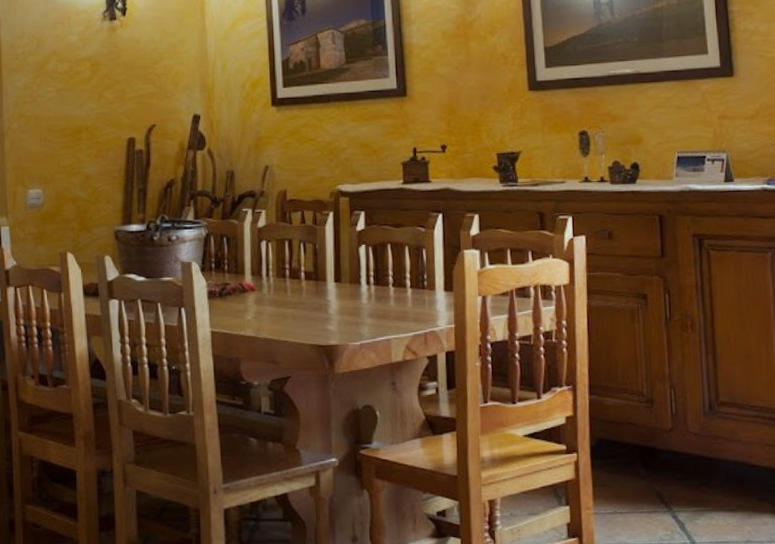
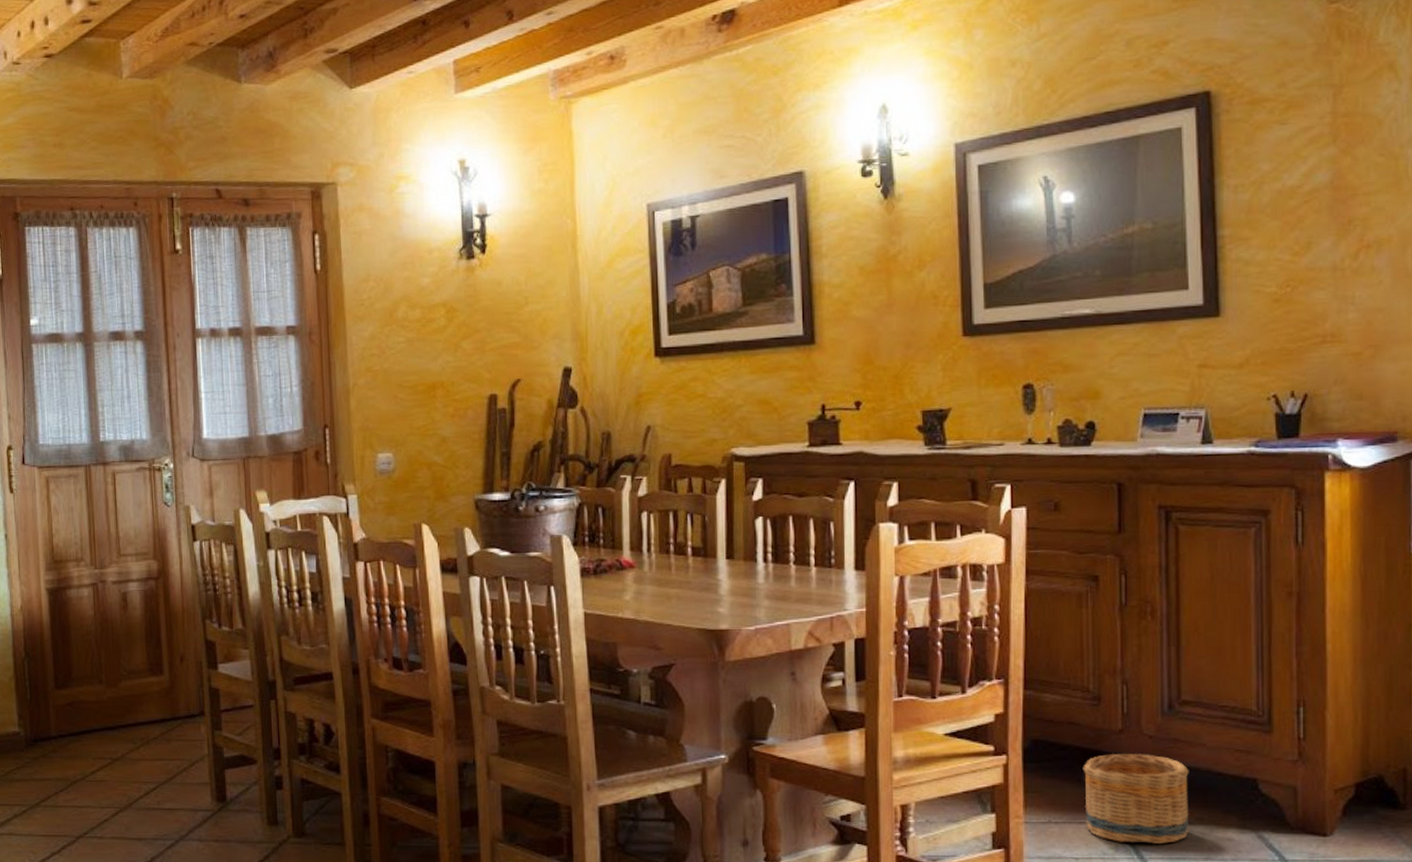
basket: none [641,449,731,529] -> present [1083,754,1189,844]

